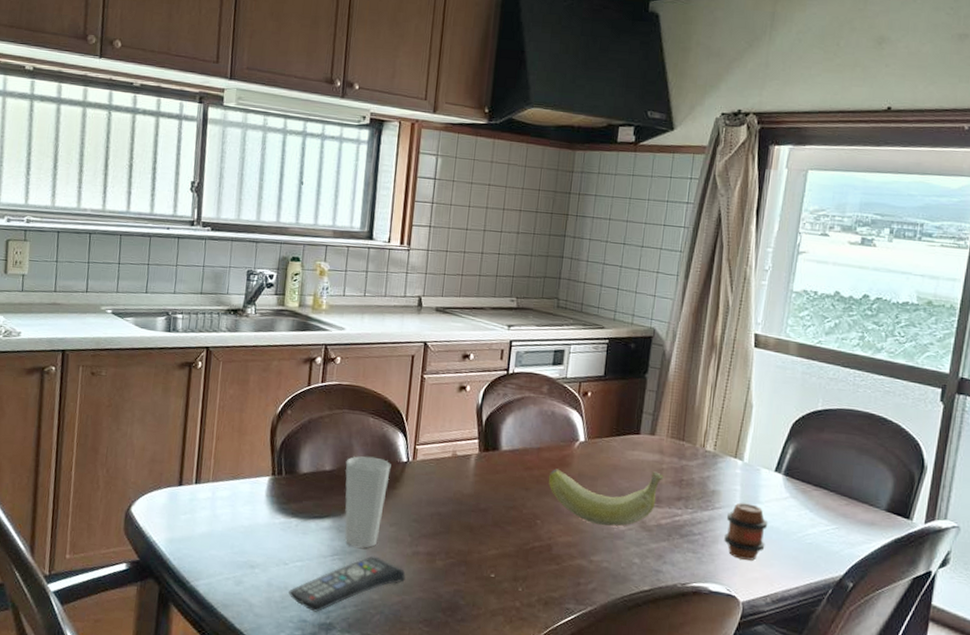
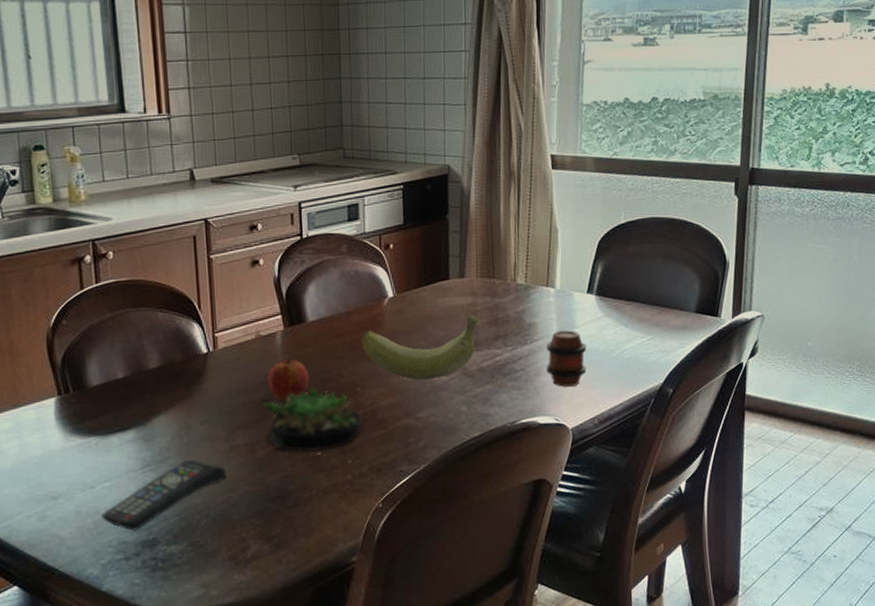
cup: present [344,455,391,548] -> none [139,354,192,454]
succulent plant: none [447,513,539,575] -> present [263,388,364,452]
fruit: none [456,481,495,521] -> present [268,358,309,402]

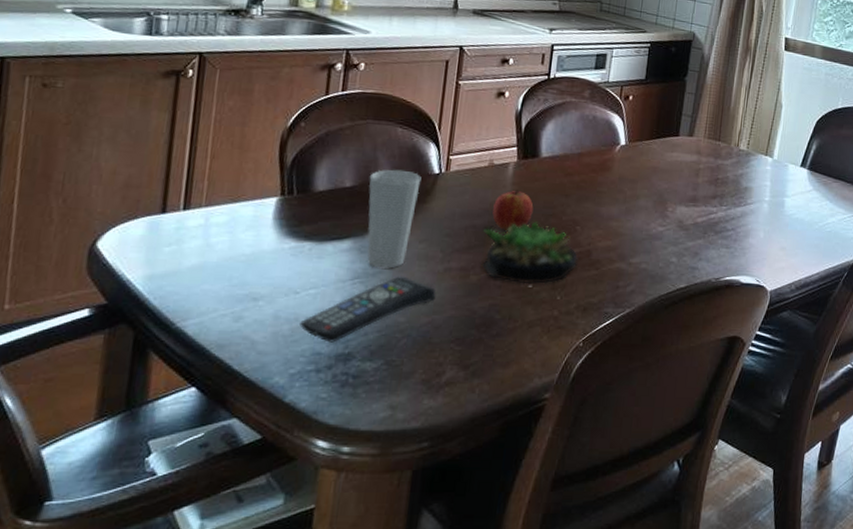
cup: none [139,354,192,454] -> present [367,169,422,269]
banana: present [361,315,479,381] -> none [588,171,701,228]
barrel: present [546,330,587,387] -> none [755,197,794,251]

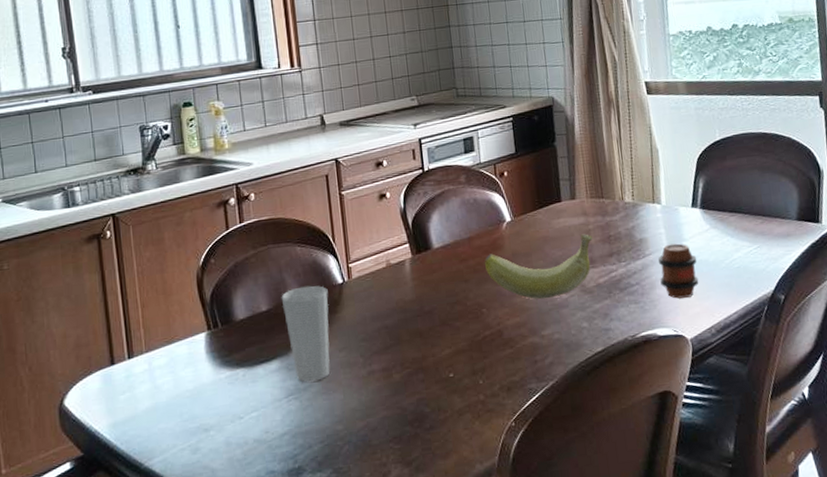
remote control: present [300,276,436,343] -> none [250,386,366,460]
succulent plant: present [482,221,578,285] -> none [396,311,493,375]
fruit: present [492,190,534,232] -> none [399,284,438,326]
banana: none [588,171,701,228] -> present [484,234,593,299]
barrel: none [755,197,794,251] -> present [658,243,699,299]

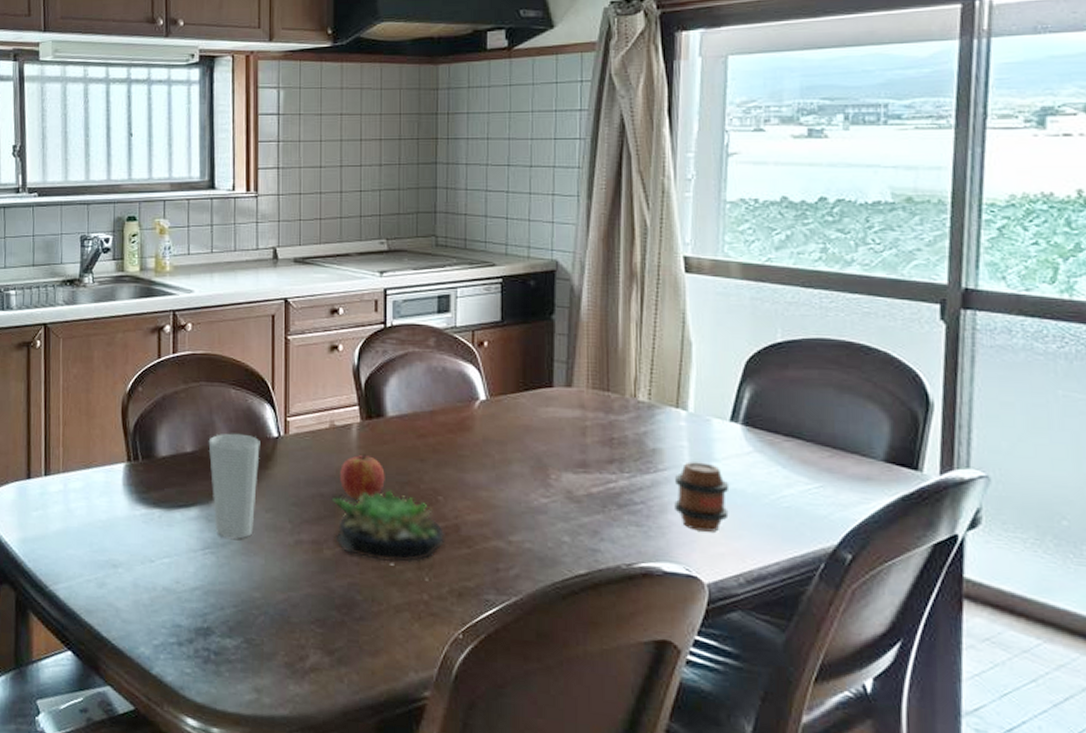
succulent plant: none [396,311,493,375] -> present [333,490,445,563]
fruit: none [399,284,438,326] -> present [340,454,385,501]
banana: present [484,234,593,299] -> none [446,430,589,499]

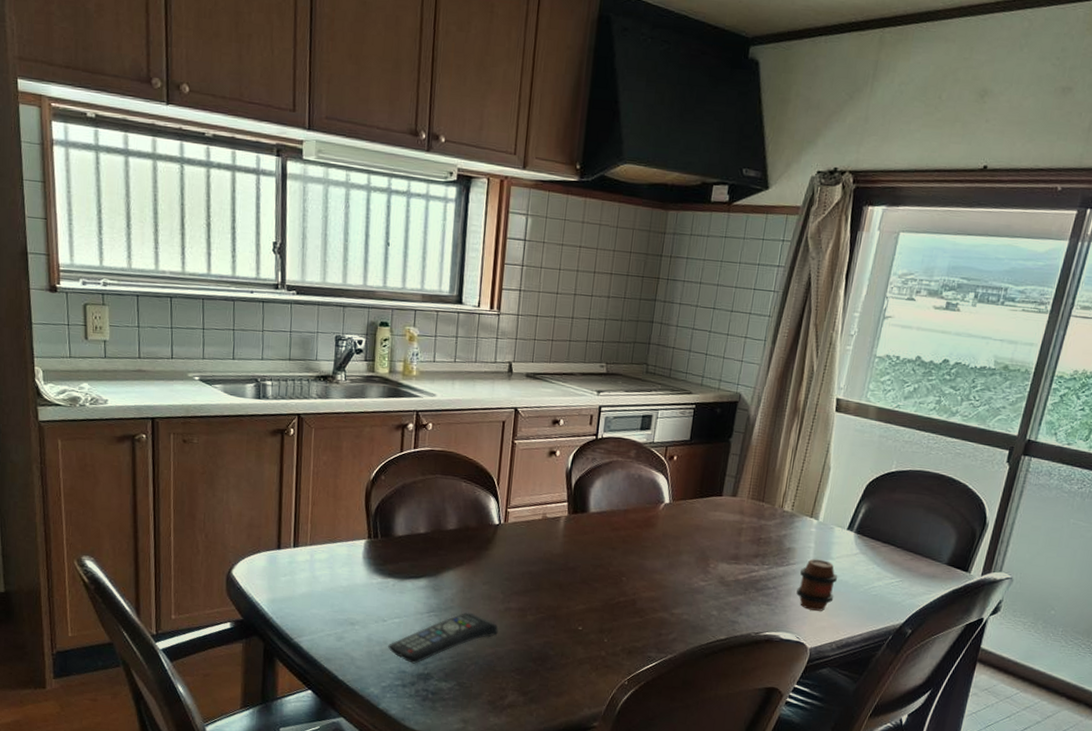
remote control: none [158,547,289,615] -> present [388,612,499,664]
cup: present [208,433,260,539] -> none [439,519,484,605]
succulent plant: present [333,490,445,563] -> none [538,571,624,627]
fruit: present [340,454,385,501] -> none [546,541,583,579]

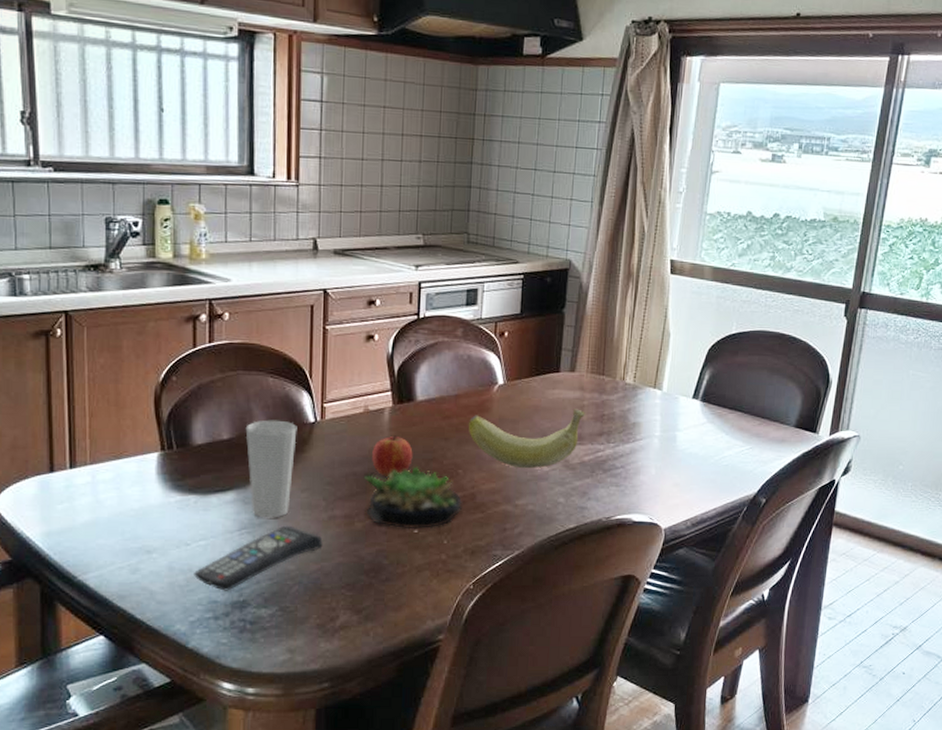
cup: none [439,519,484,605] -> present [245,419,297,518]
succulent plant: none [538,571,624,627] -> present [365,466,463,530]
fruit: none [546,541,583,579] -> present [372,435,413,478]
banana: none [634,529,743,582] -> present [468,409,585,469]
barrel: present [796,558,838,611] -> none [646,432,687,488]

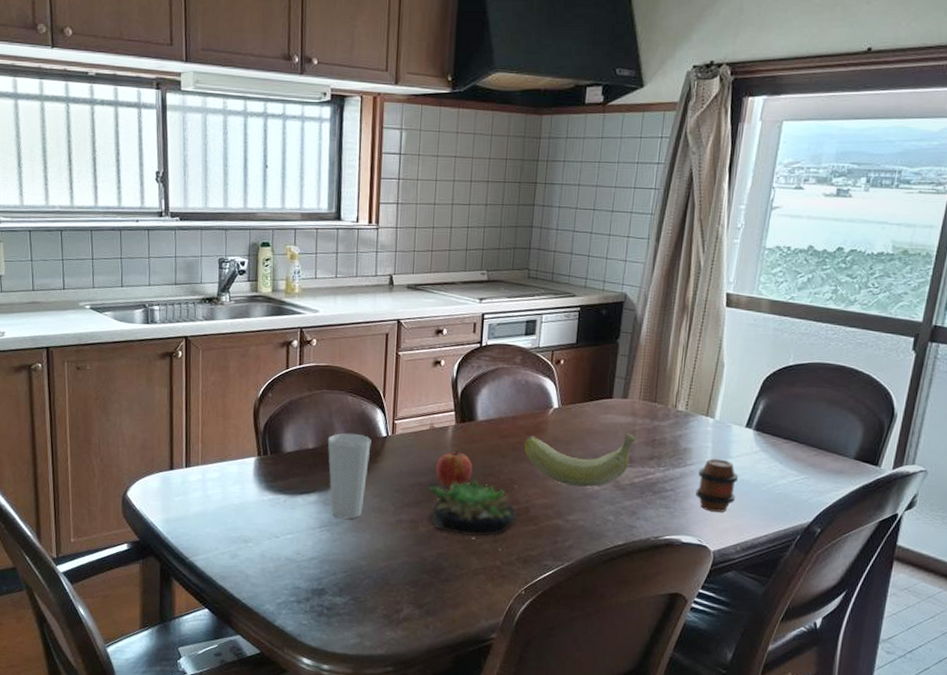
remote control: present [194,525,323,591] -> none [282,525,391,580]
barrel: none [646,432,687,488] -> present [696,458,739,512]

